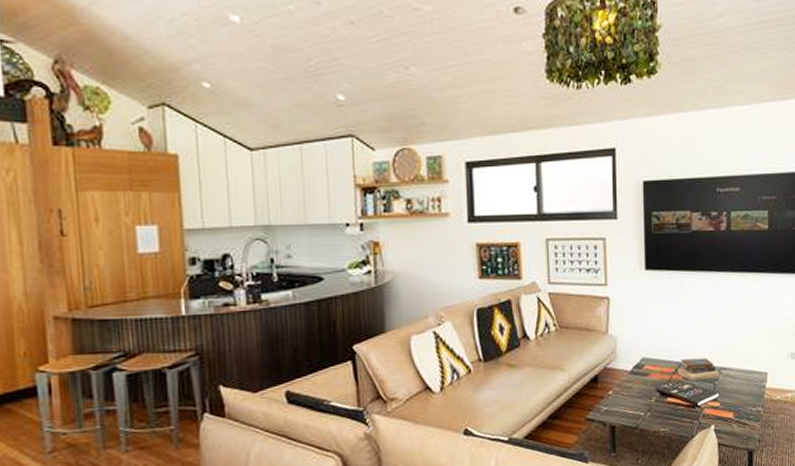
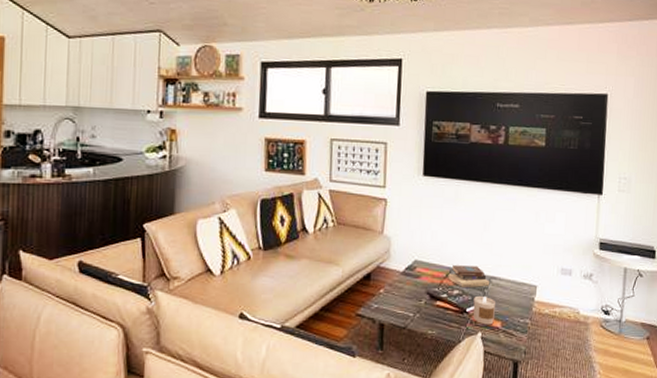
candle: none [704,387,728,417] -> present [472,295,496,325]

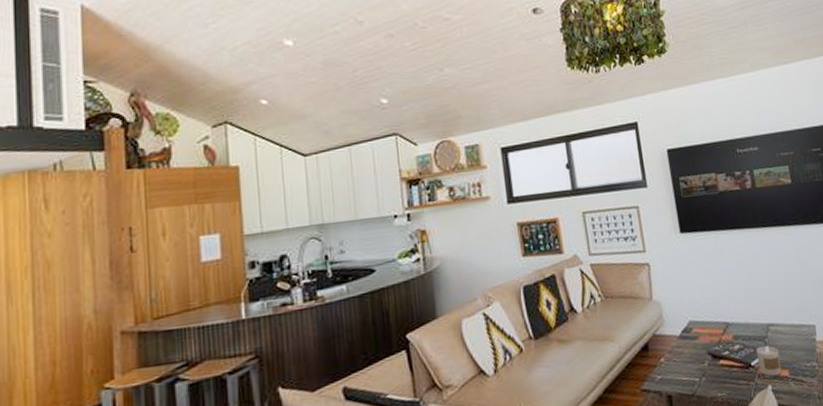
books: present [448,265,490,289] -> none [725,315,769,342]

